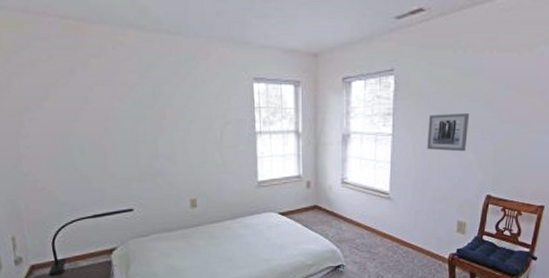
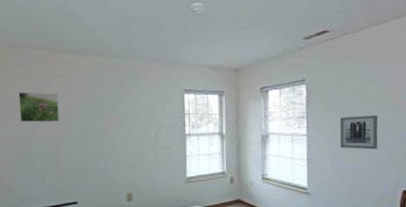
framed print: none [44,75,101,115] -> present [18,92,59,123]

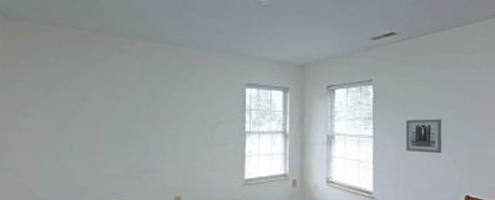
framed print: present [18,92,59,123] -> none [47,76,99,112]

